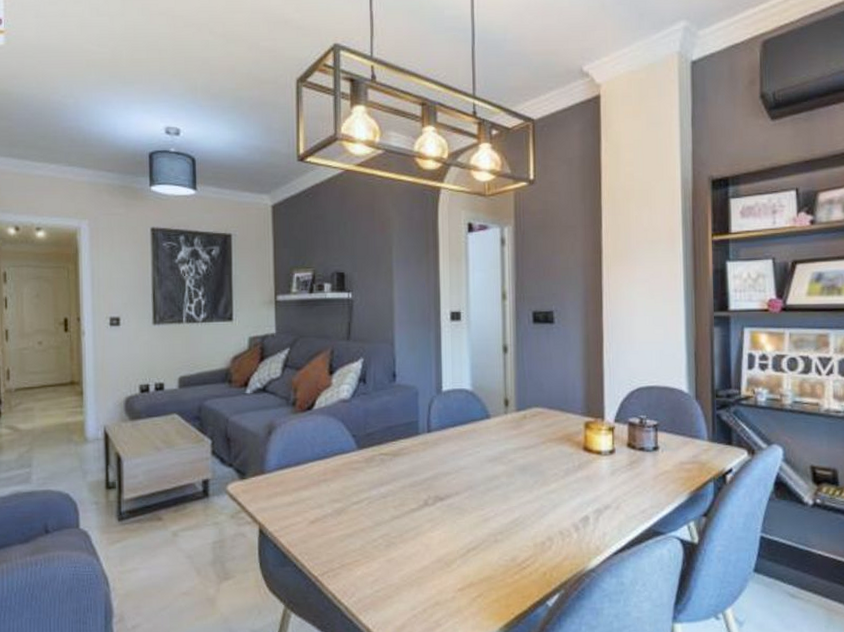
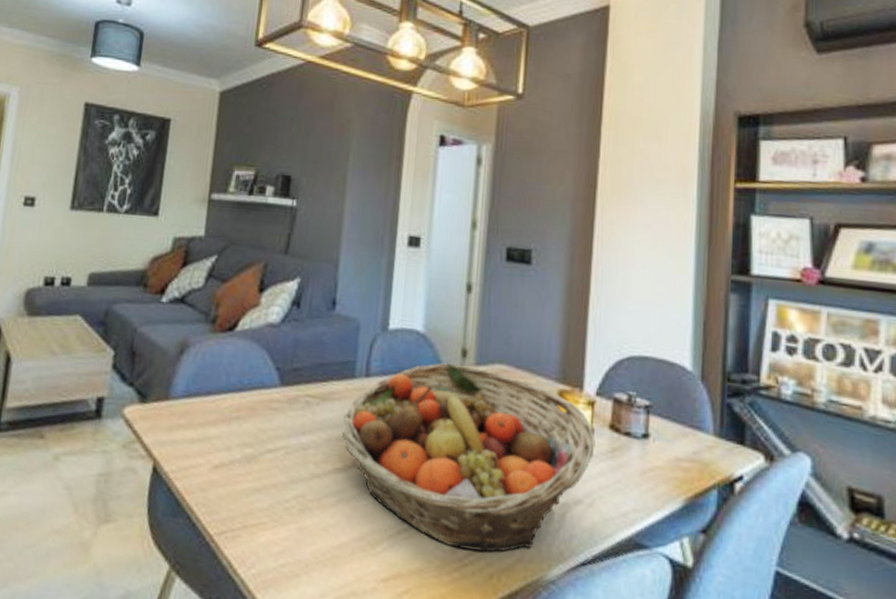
fruit basket: none [413,412,617,557] -> present [342,363,595,552]

